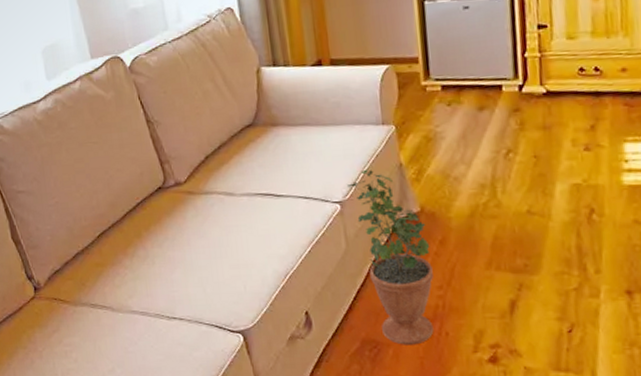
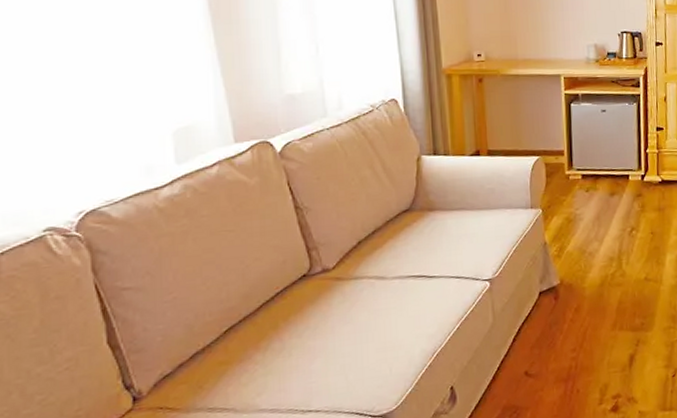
potted plant: present [346,169,434,345] -> none [496,248,569,407]

